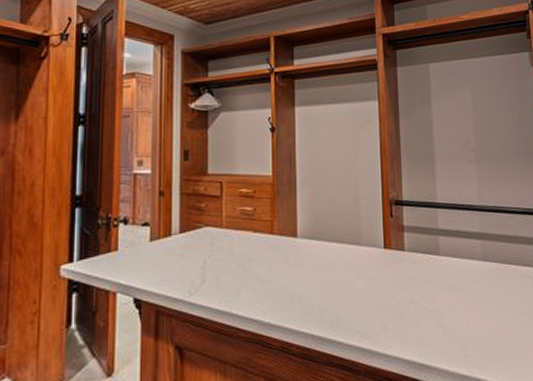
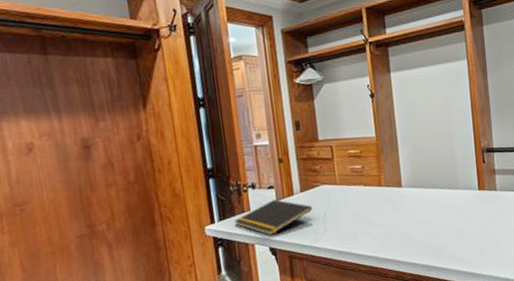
notepad: none [96,239,192,283] -> present [234,199,313,235]

